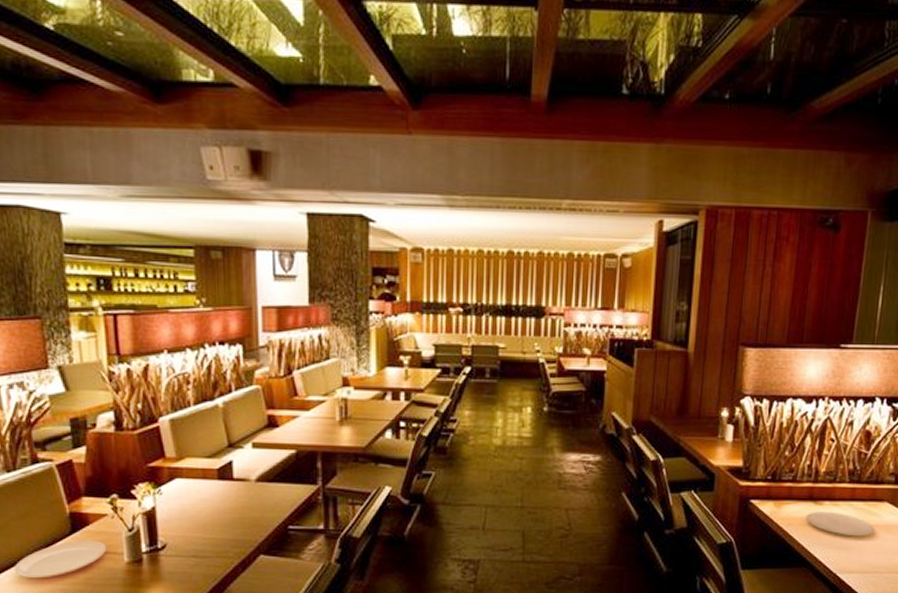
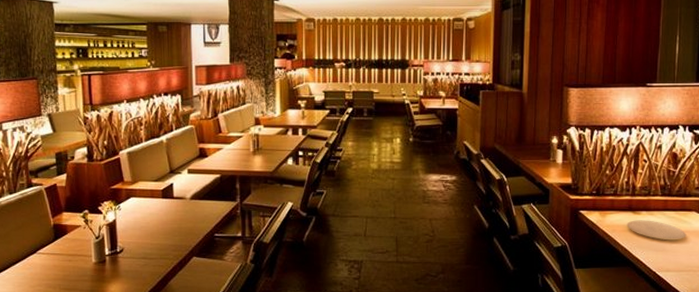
plate: present [14,540,107,579] -> none [12,245,80,276]

